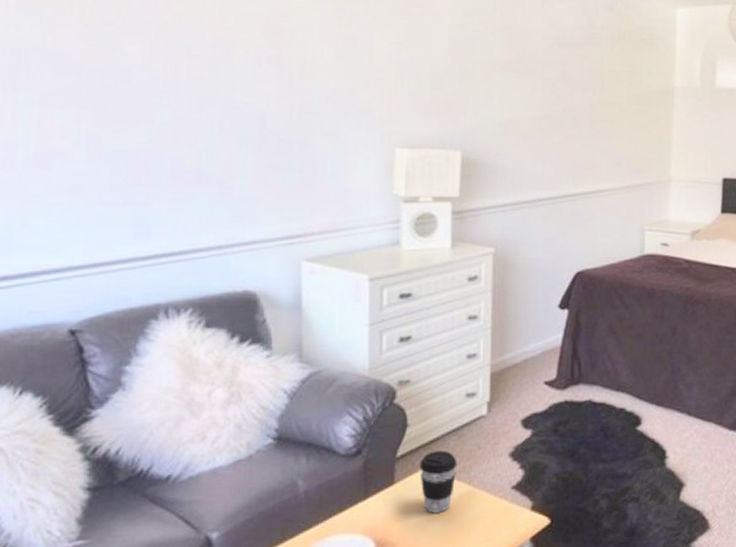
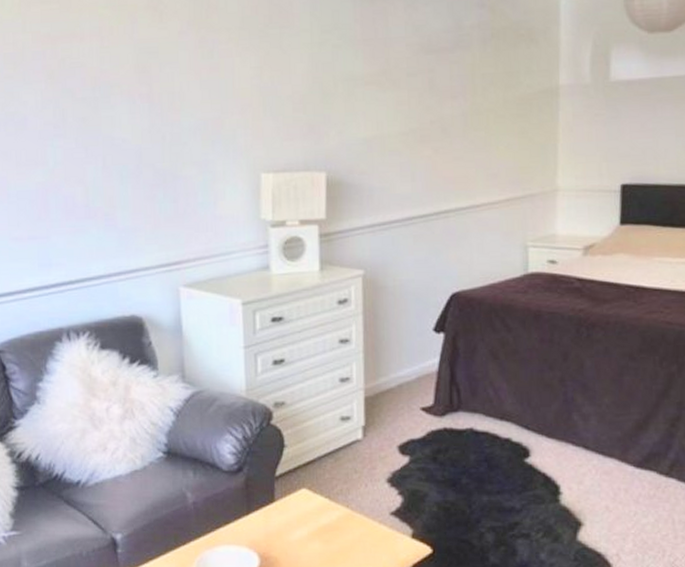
coffee cup: present [420,450,457,513] -> none [298,472,335,533]

